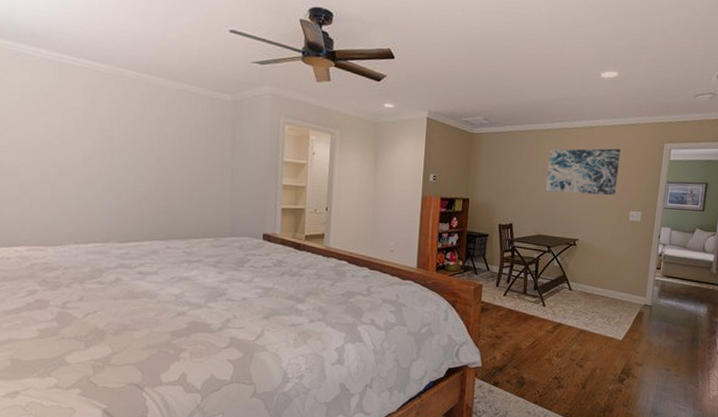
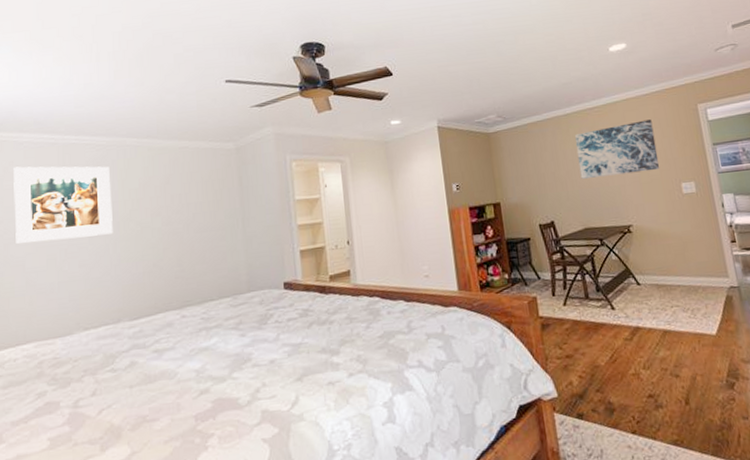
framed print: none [9,77,107,161] -> present [13,166,113,244]

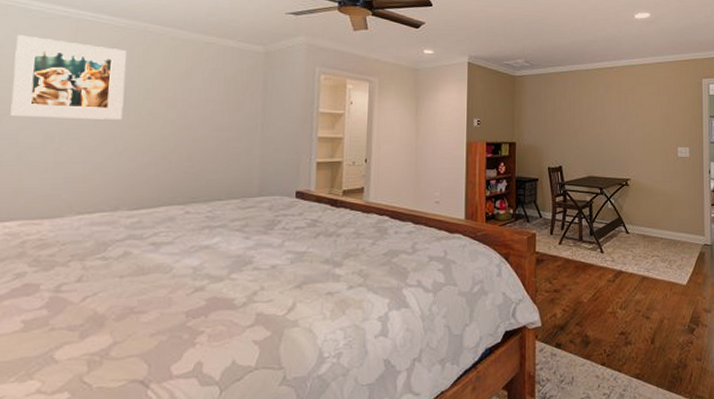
wall art: present [574,119,660,179] -> none [592,86,662,133]

